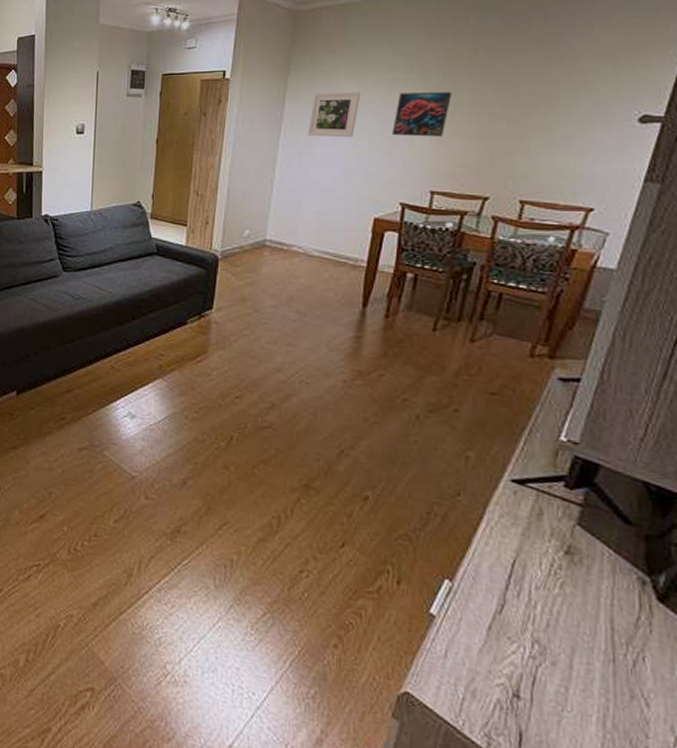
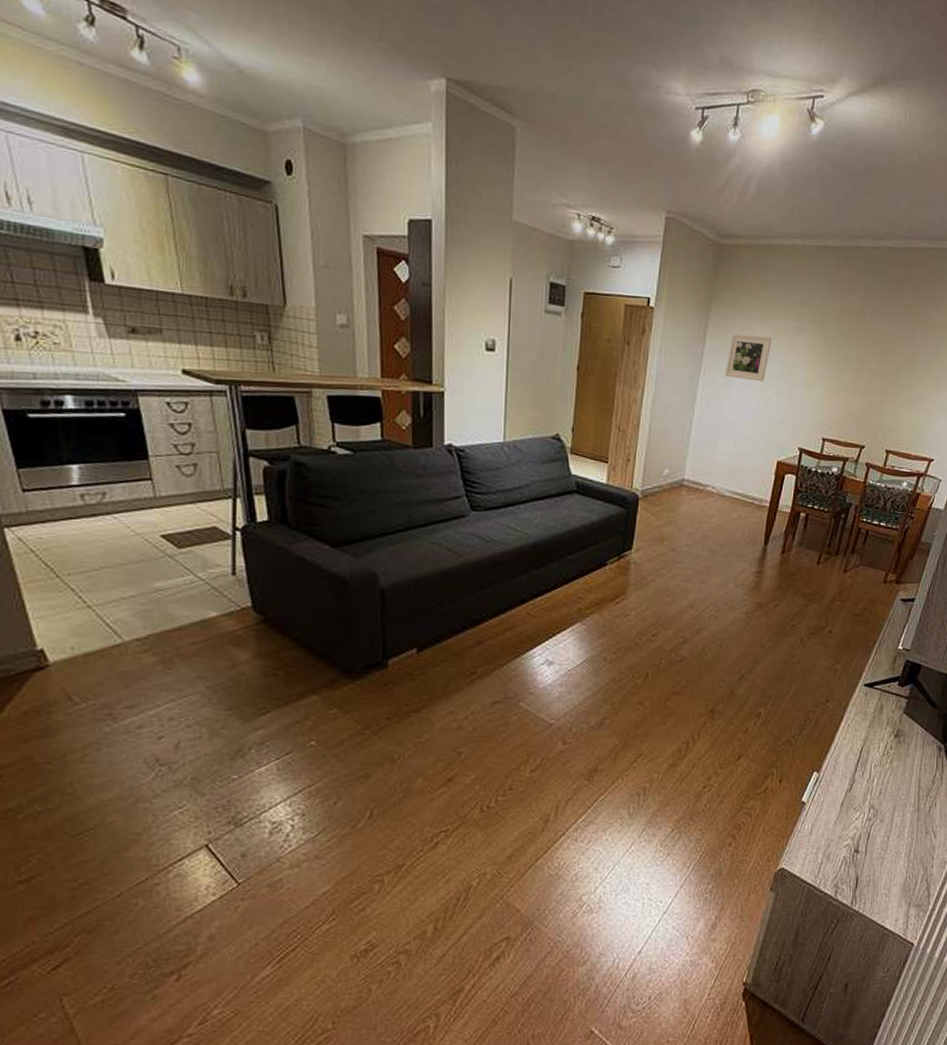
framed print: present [391,92,453,137] -> none [795,343,844,388]

